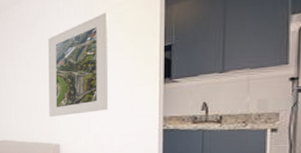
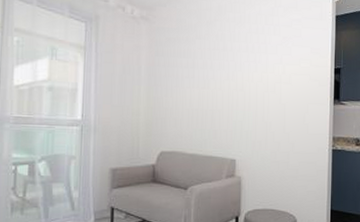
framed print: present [48,12,109,118] -> none [225,24,288,129]

